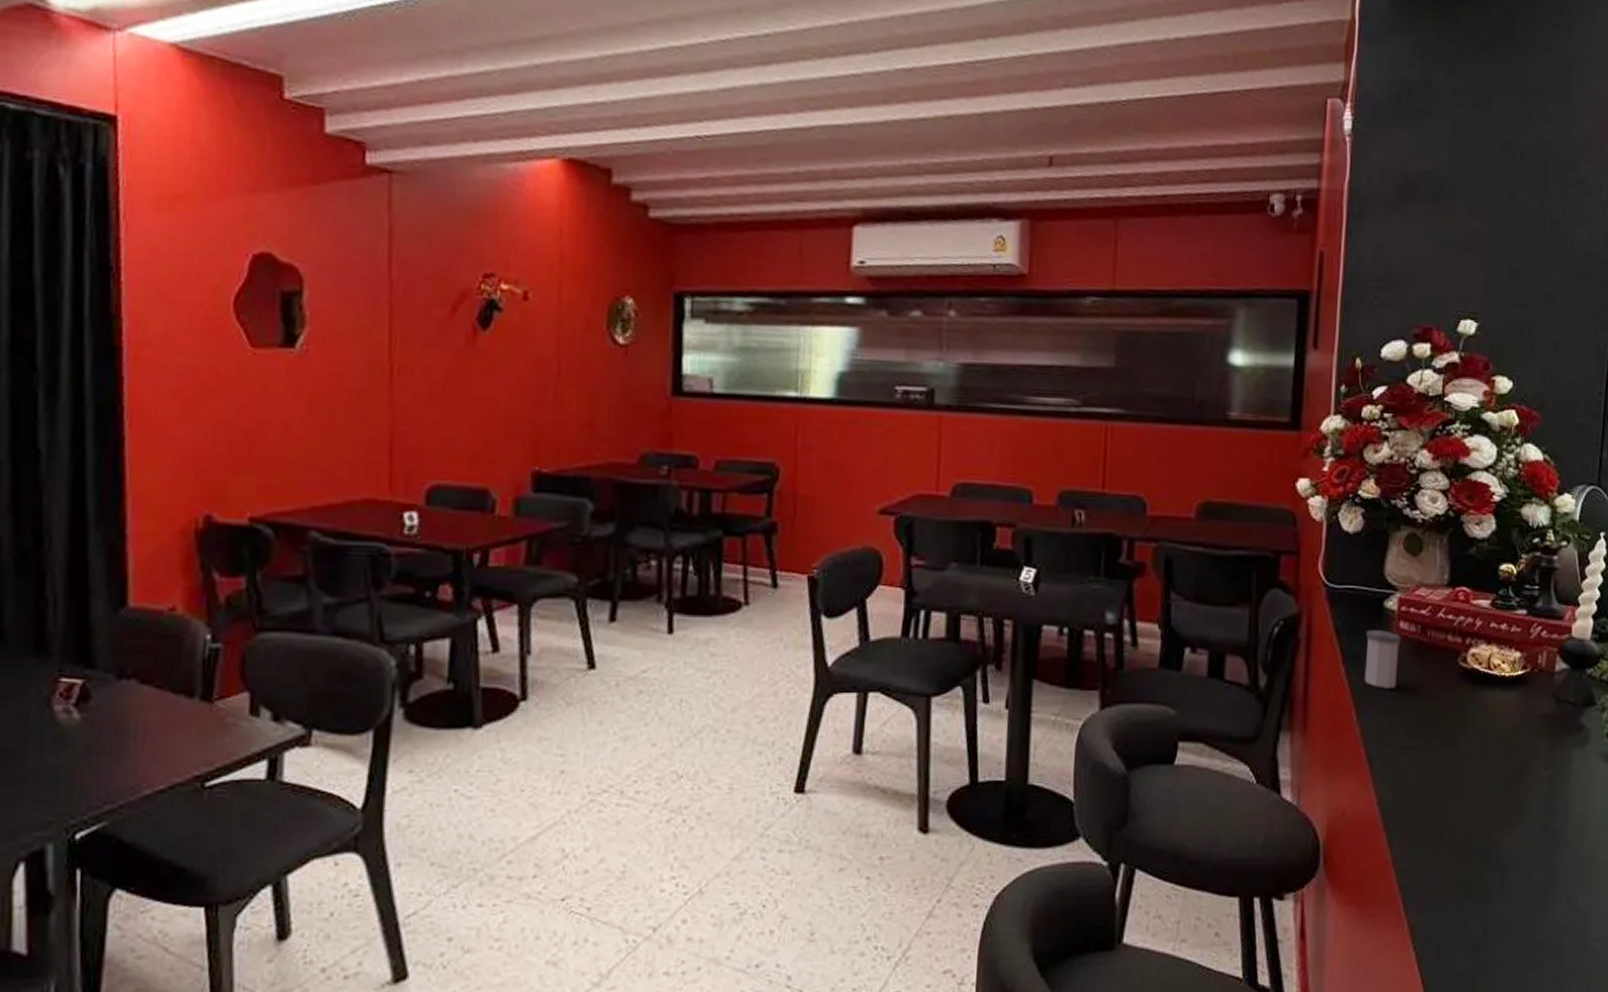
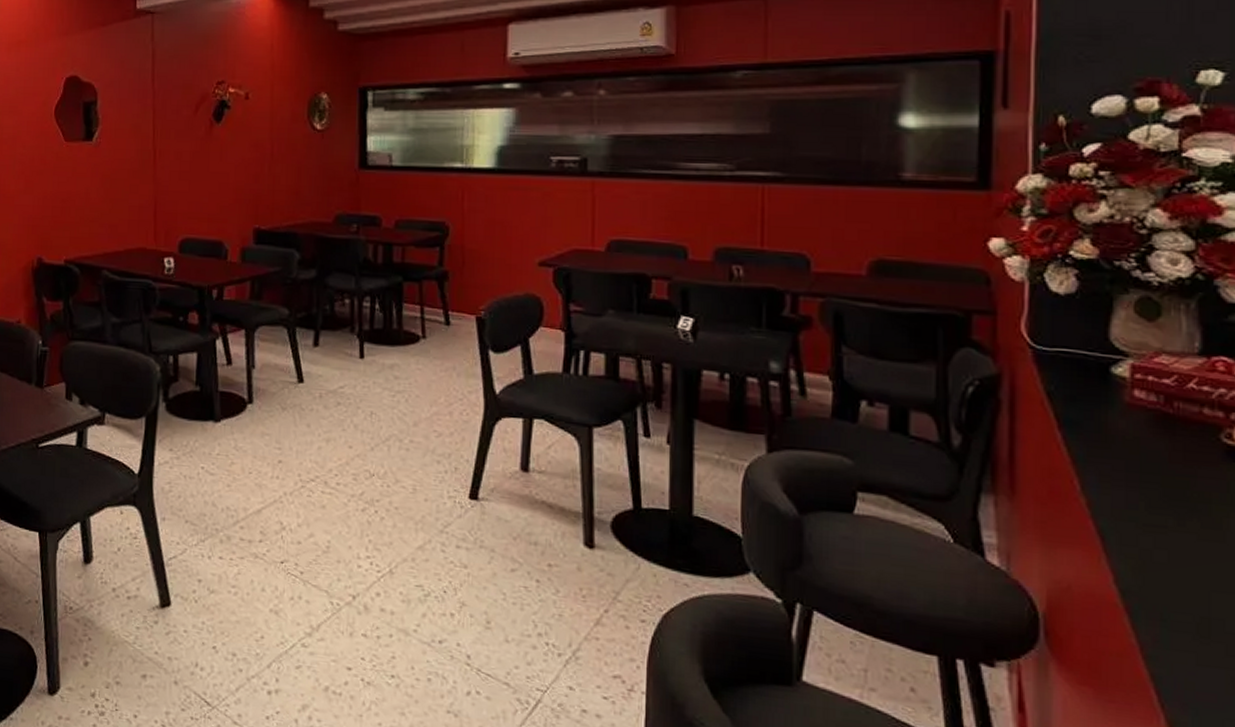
salt shaker: present [1364,630,1401,689] -> none [1088,396,1137,461]

